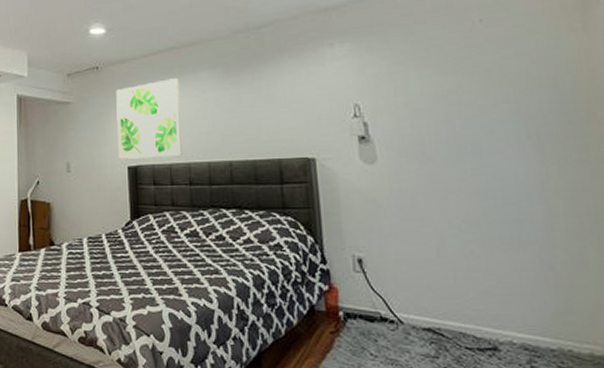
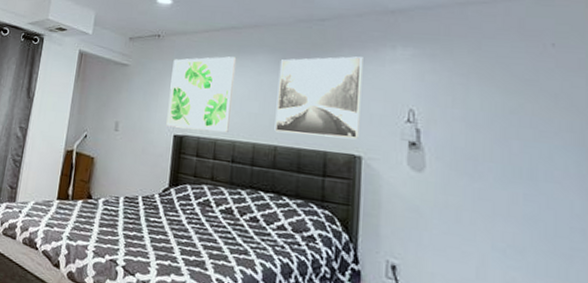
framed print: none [223,59,310,147] -> present [274,56,363,140]

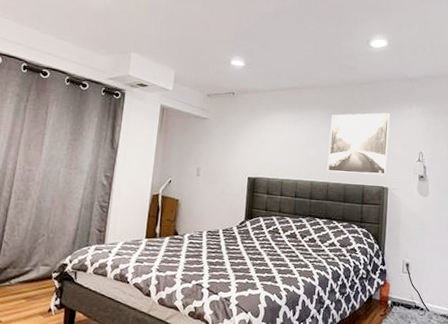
wall art: present [166,56,237,133] -> none [241,112,298,174]

